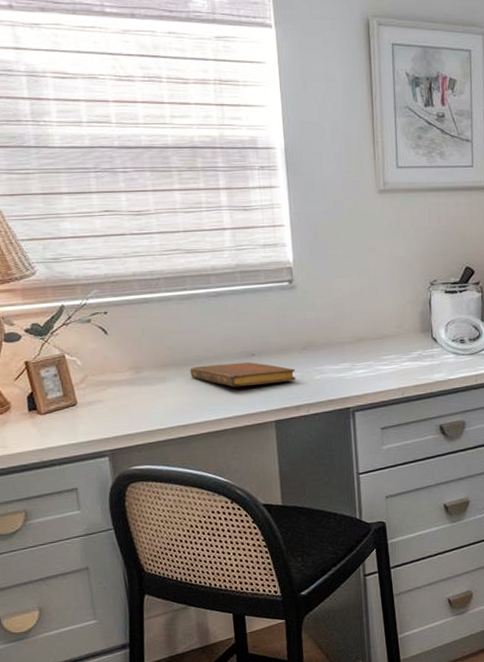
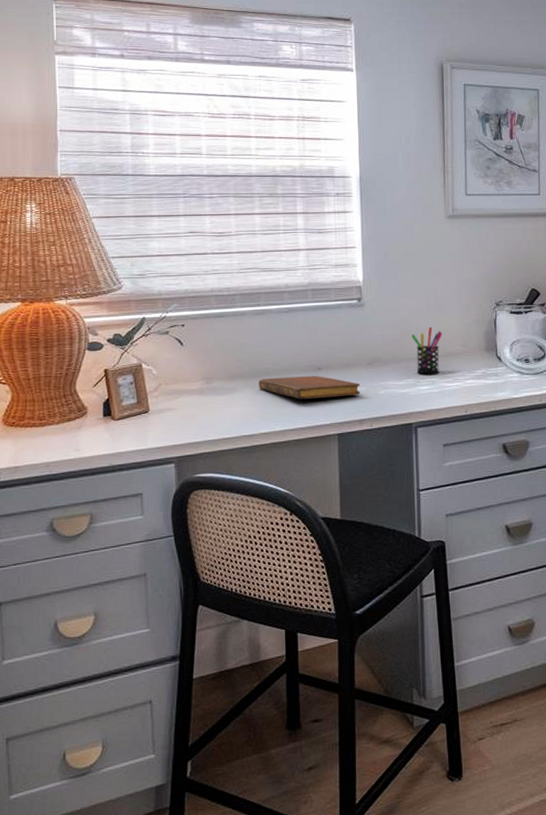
pen holder: none [346,308,377,358] -> present [411,326,442,374]

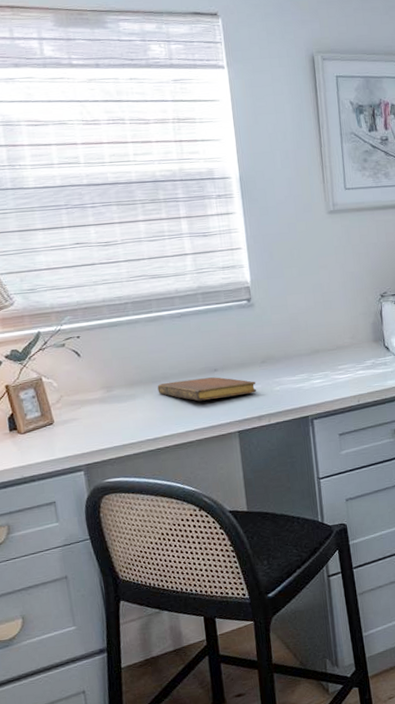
pen holder: present [411,326,442,374] -> none [302,321,331,369]

